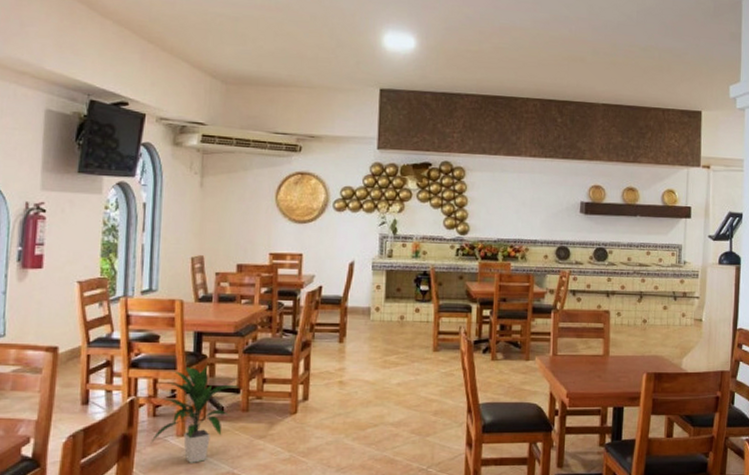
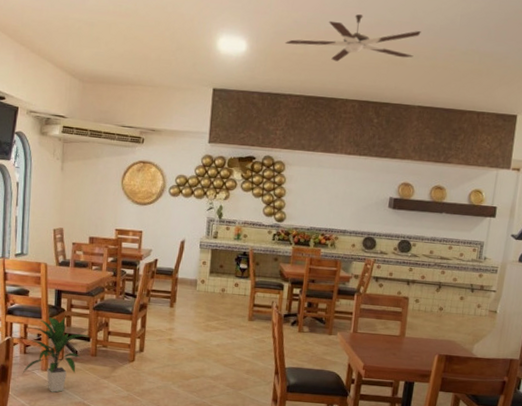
ceiling fan: none [458,10,599,59] -> present [285,14,421,62]

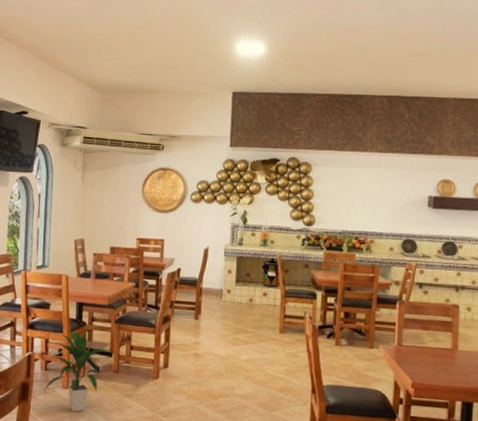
ceiling fan: present [285,14,421,62] -> none [306,10,450,58]

